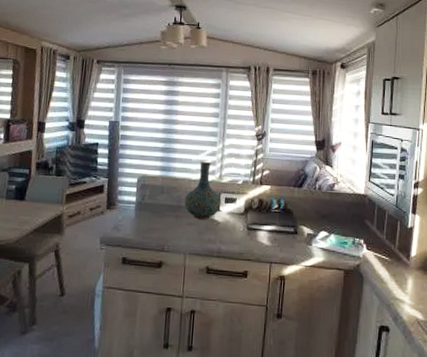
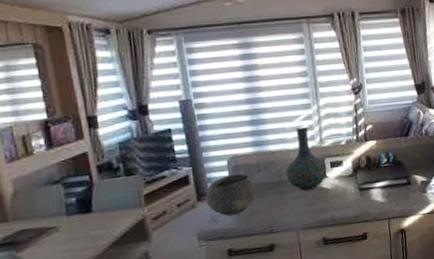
bowl: none [113,191,157,228] -> present [205,173,257,216]

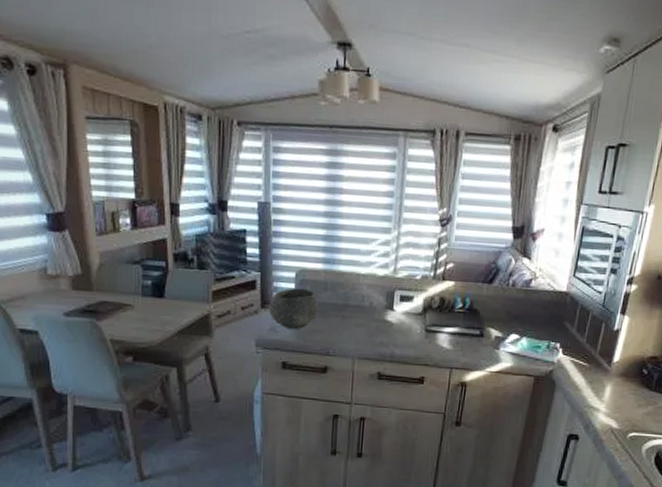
vase: present [285,127,327,191] -> none [351,252,396,320]

